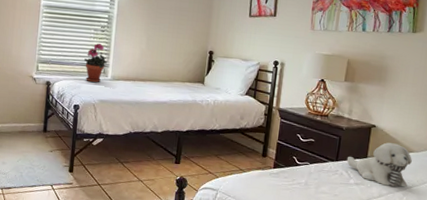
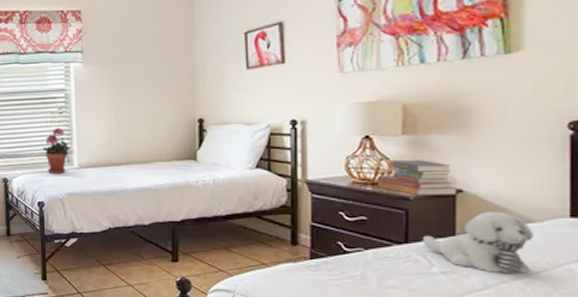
books: none [324,100,373,129] -> present [376,160,457,195]

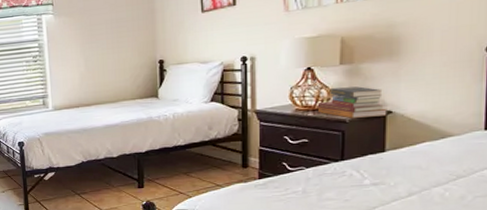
potted plant: present [43,127,71,174] -> none [21,74,46,117]
plush toy: present [422,212,533,275] -> none [356,128,452,183]

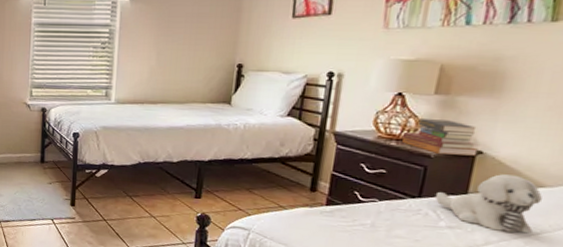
plush toy: none [356,128,452,183] -> present [435,174,542,234]

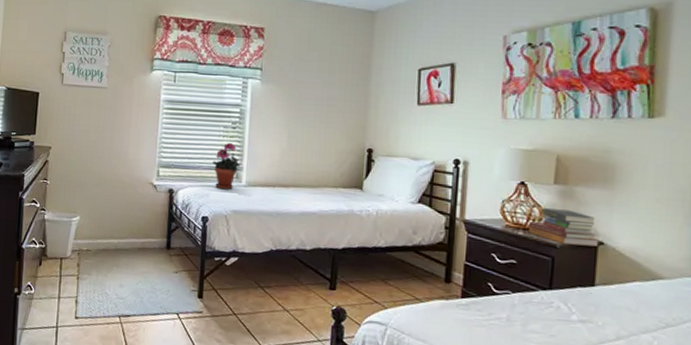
potted plant: none [83,62,110,108] -> present [213,142,241,190]
plush toy: present [435,174,542,234] -> none [564,265,662,328]

